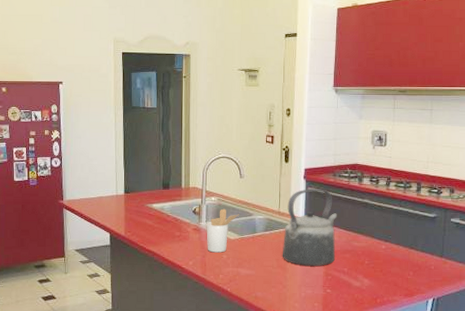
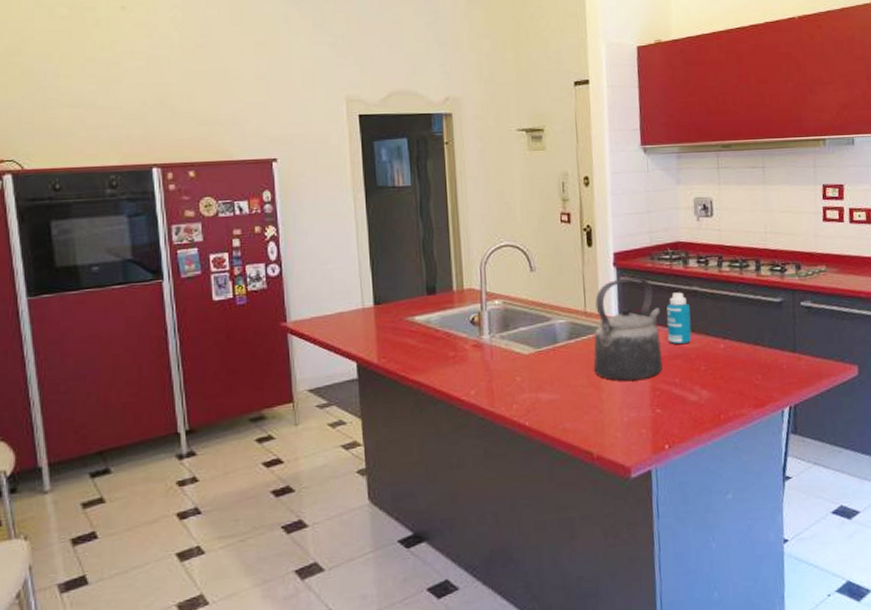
utensil holder: present [206,208,240,253] -> none [490,314,534,375]
bottle: none [341,203,361,243] -> present [666,292,692,345]

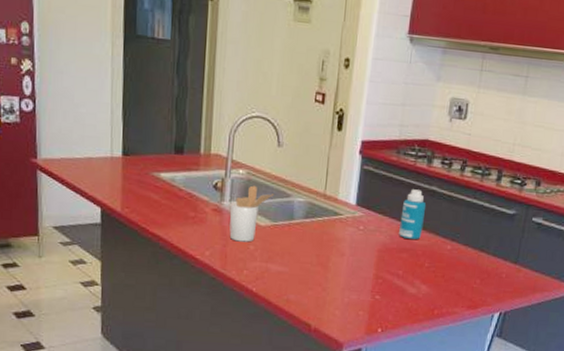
utensil holder: none [490,314,534,375] -> present [229,185,274,242]
kettle: present [593,277,662,381] -> none [324,167,397,266]

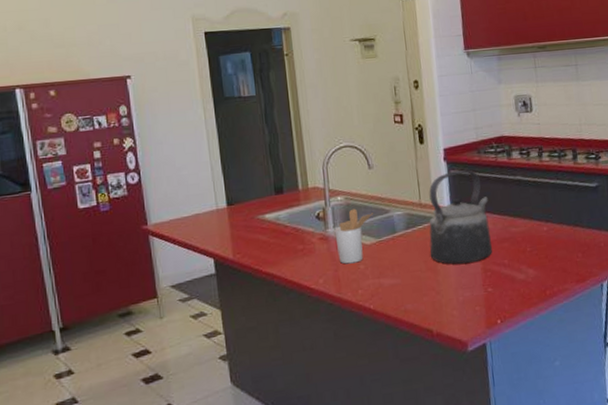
kettle: none [324,167,397,266] -> present [429,170,492,265]
bottle: present [399,189,427,240] -> none [494,181,518,230]

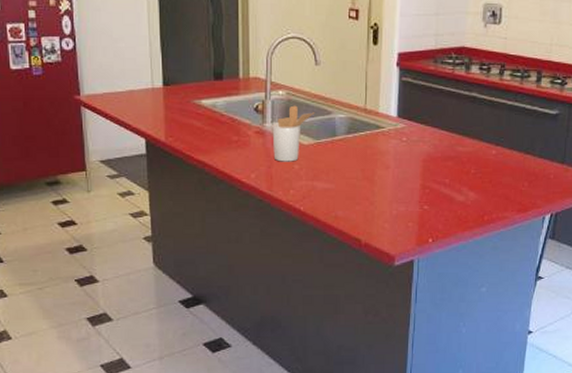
kettle: present [429,170,492,265] -> none [368,79,438,177]

